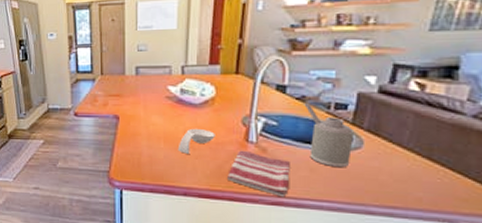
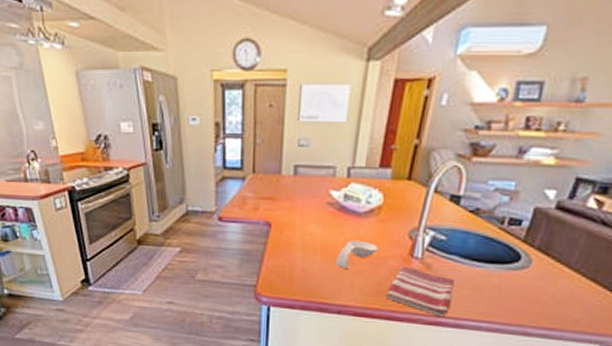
soap dispenser: present [304,102,355,168] -> none [475,216,525,288]

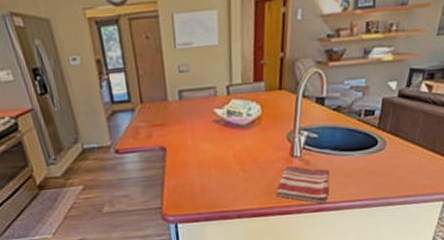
spoon rest: present [335,240,378,268] -> none [228,149,263,177]

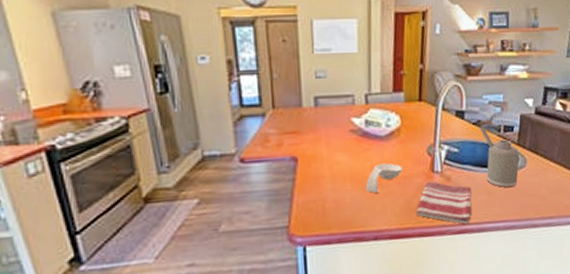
spoon rest: none [228,149,263,177] -> present [365,163,403,193]
soap dispenser: none [340,112,380,170] -> present [479,127,520,188]

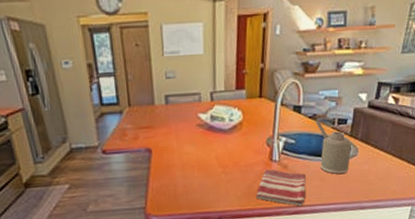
spoon rest: present [365,163,403,193] -> none [211,153,244,179]

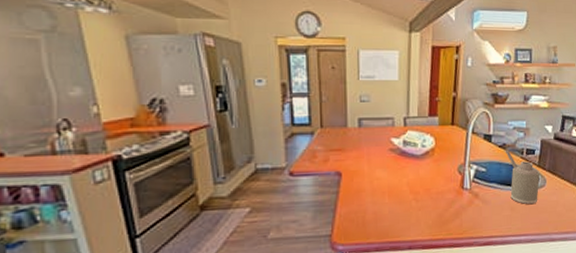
dish towel: present [256,169,306,207] -> none [447,197,497,237]

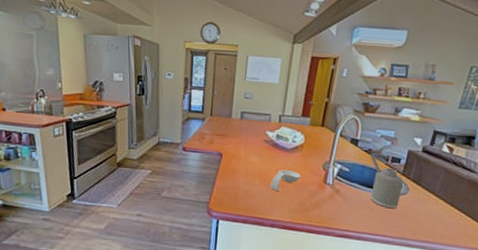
spoon rest: none [402,179,436,206] -> present [269,169,301,191]

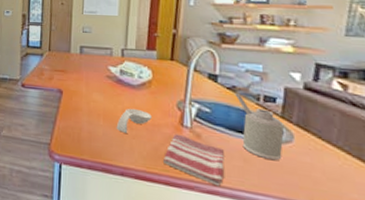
dish towel: none [307,190,356,231] -> present [164,133,224,187]

